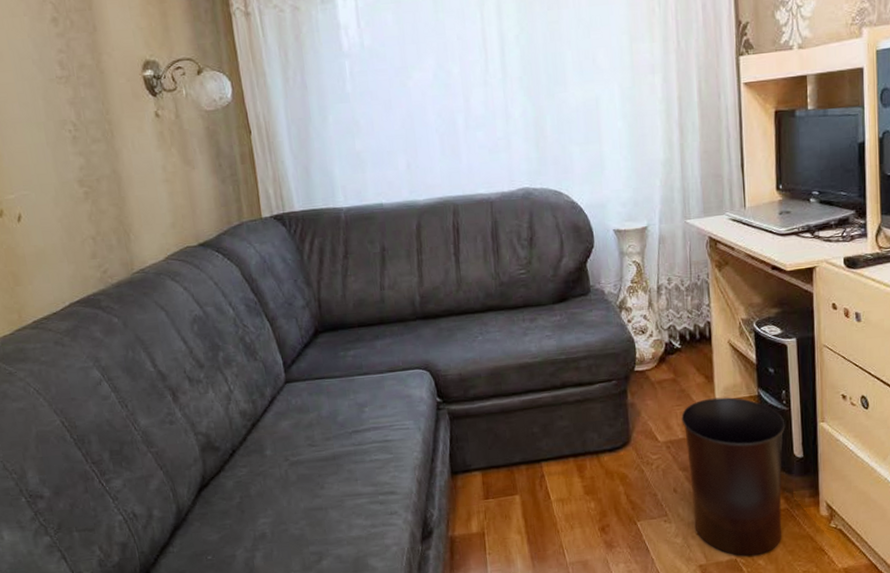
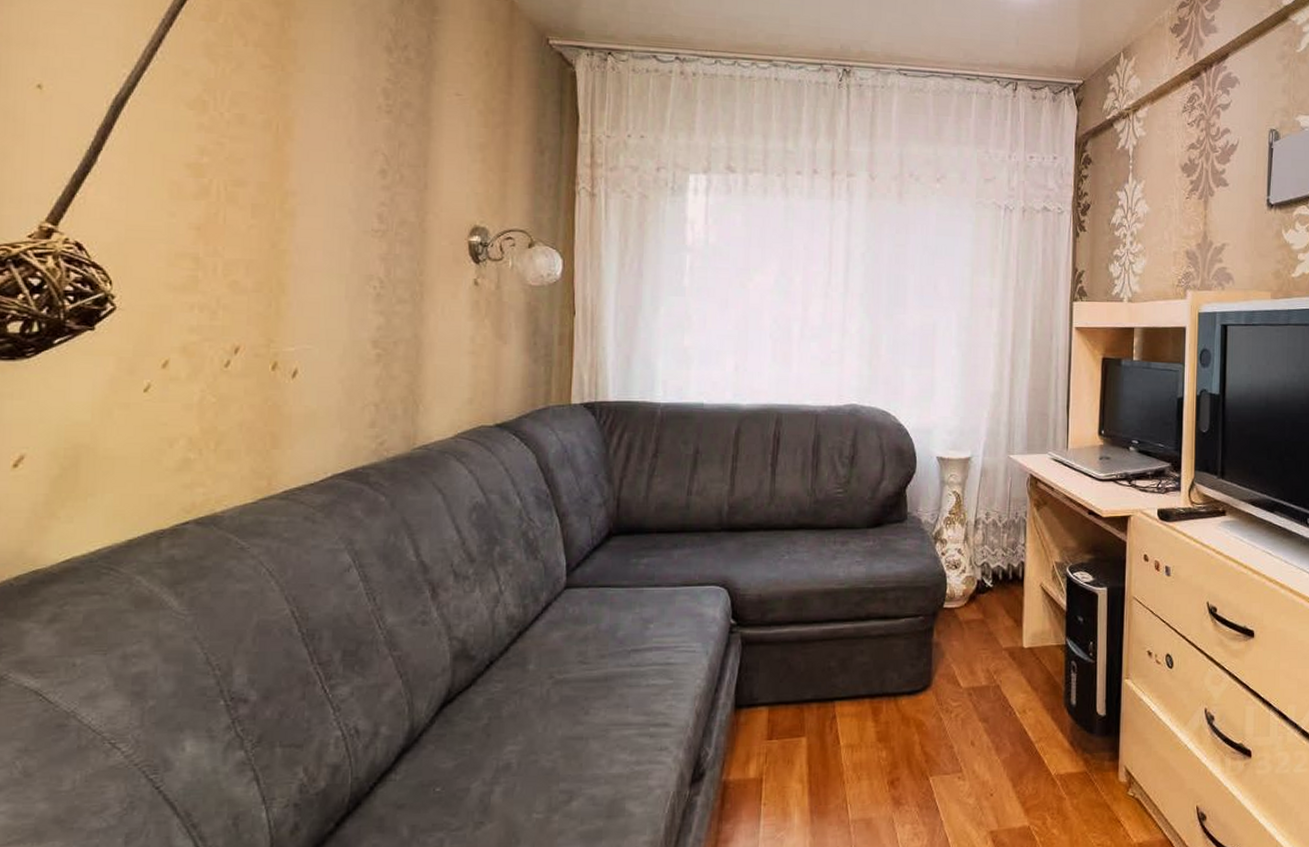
waste bin: present [681,397,786,556] -> none [986,644,1090,824]

